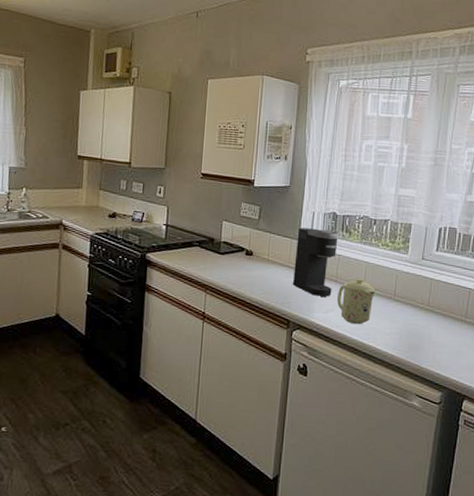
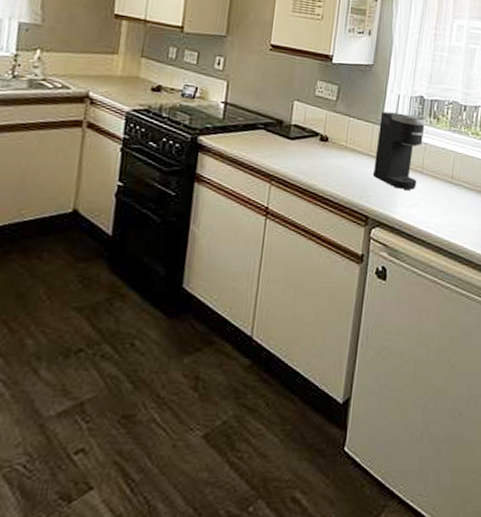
mug: present [337,278,376,325] -> none [422,169,464,221]

